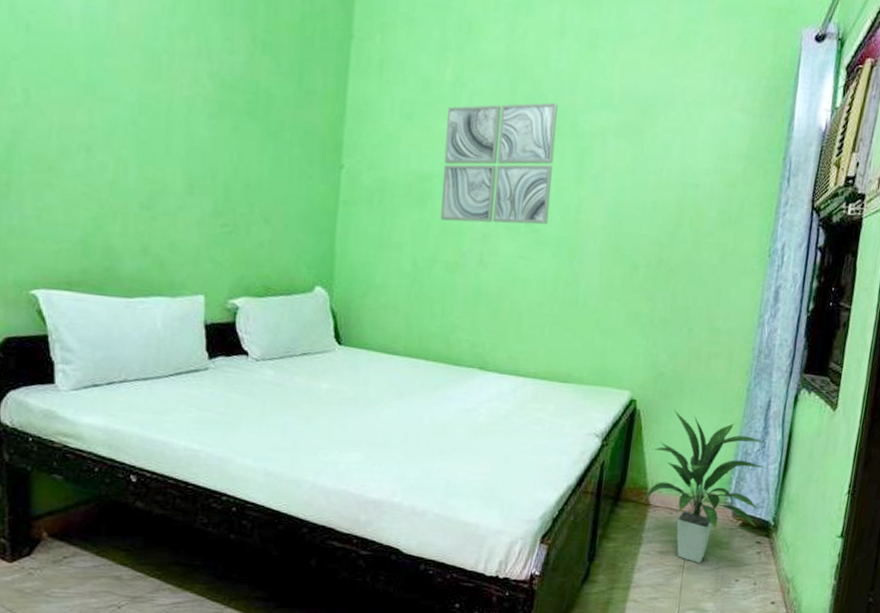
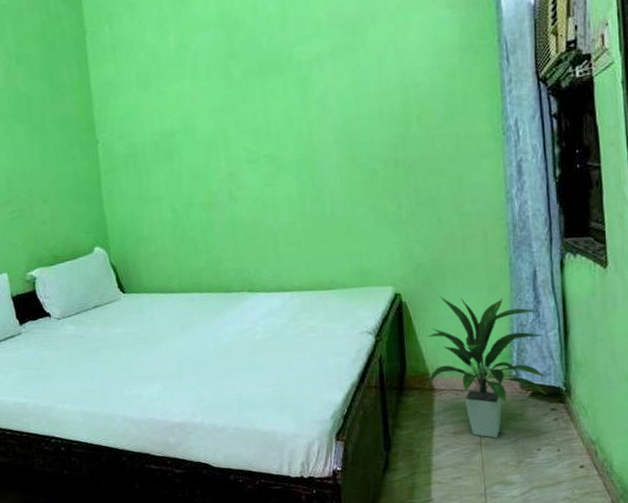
wall art: present [440,102,558,225] -> none [176,43,284,169]

